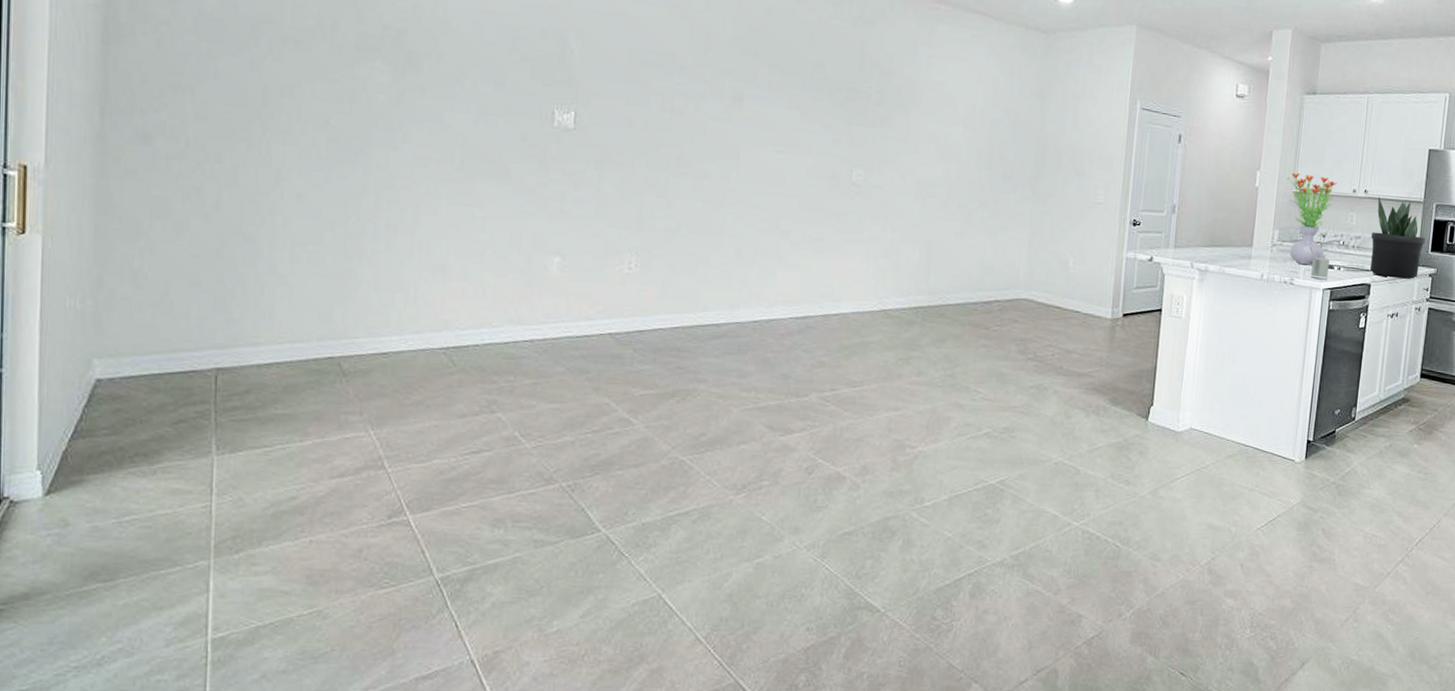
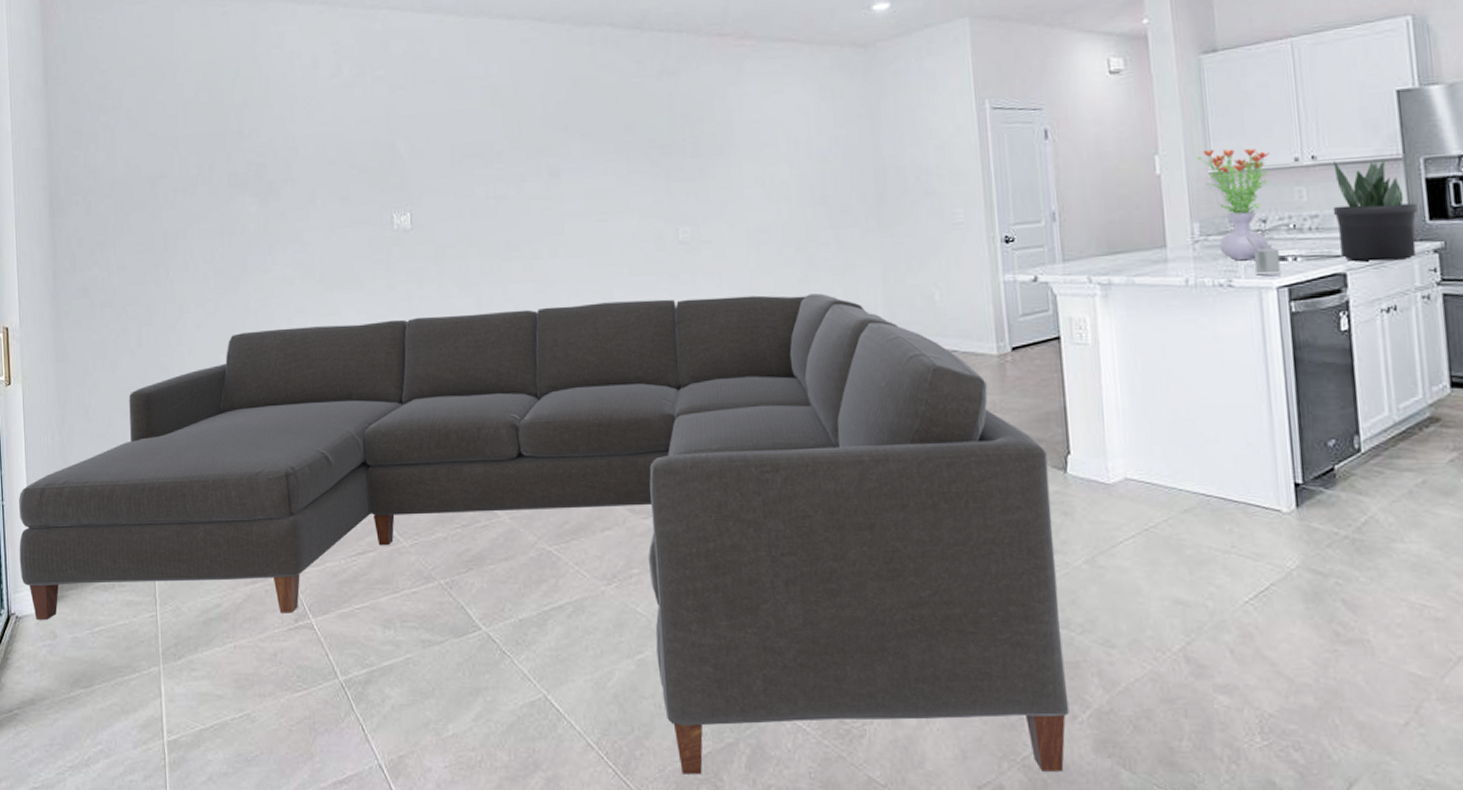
sofa: none [20,210,1136,665] -> present [19,293,1070,775]

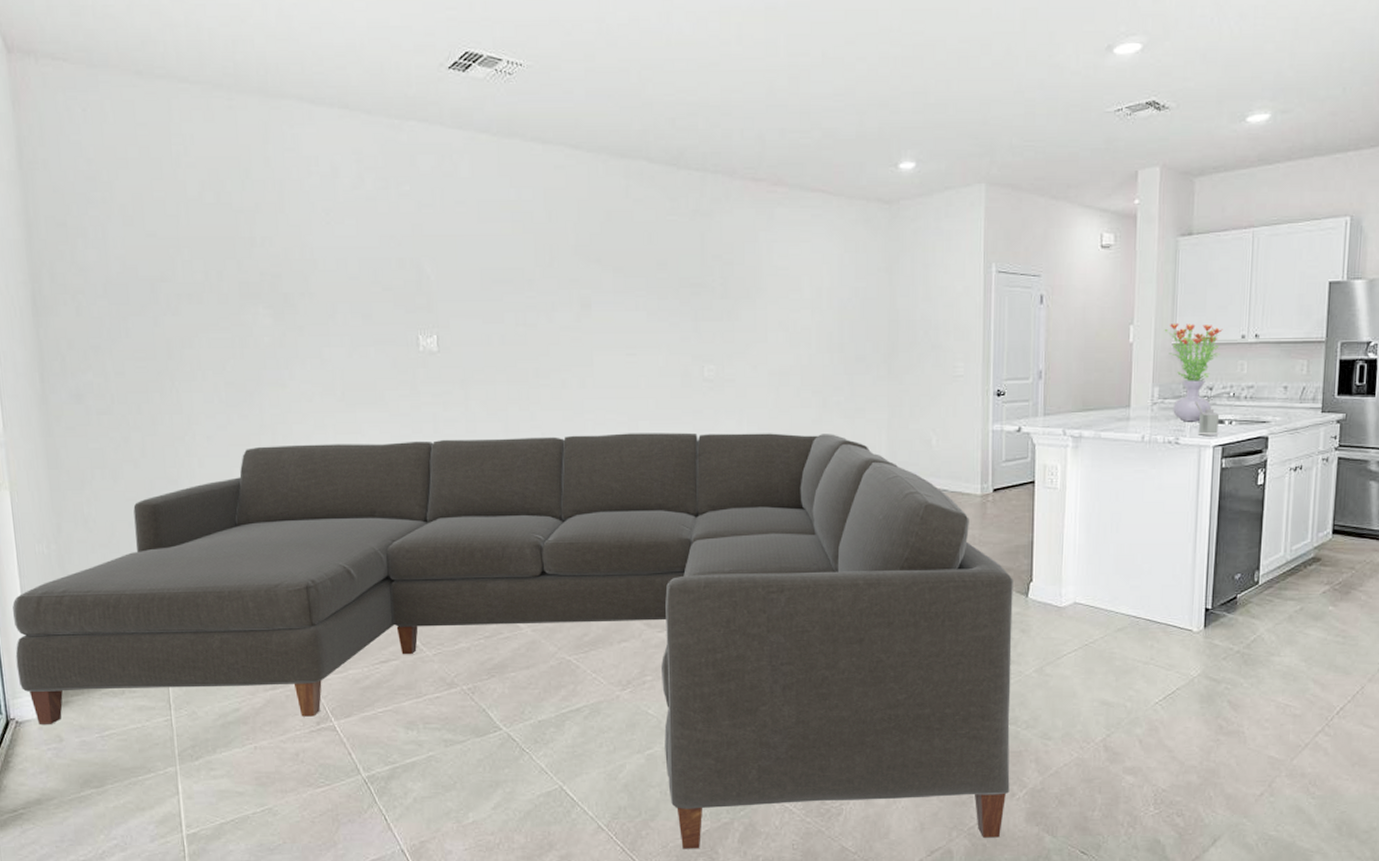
planter: present [1332,158,1418,262] -> none [1265,339,1330,428]

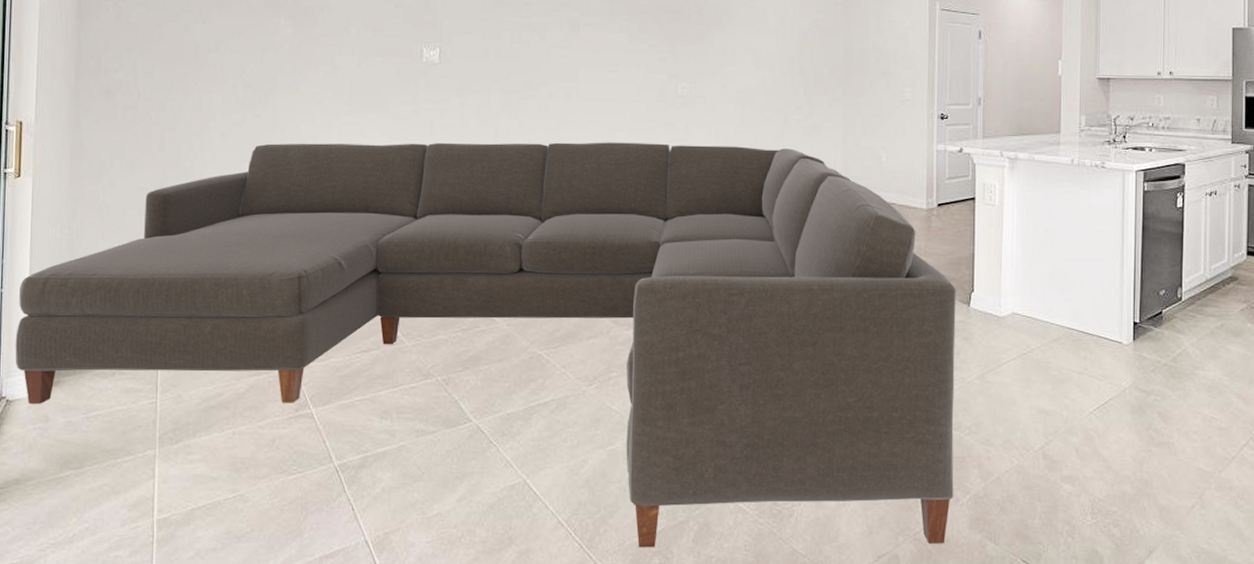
flower arrangement: present [1164,322,1223,422] -> none [1089,59,1141,148]
soap dispenser: present [1195,402,1219,437] -> none [1118,130,1140,162]

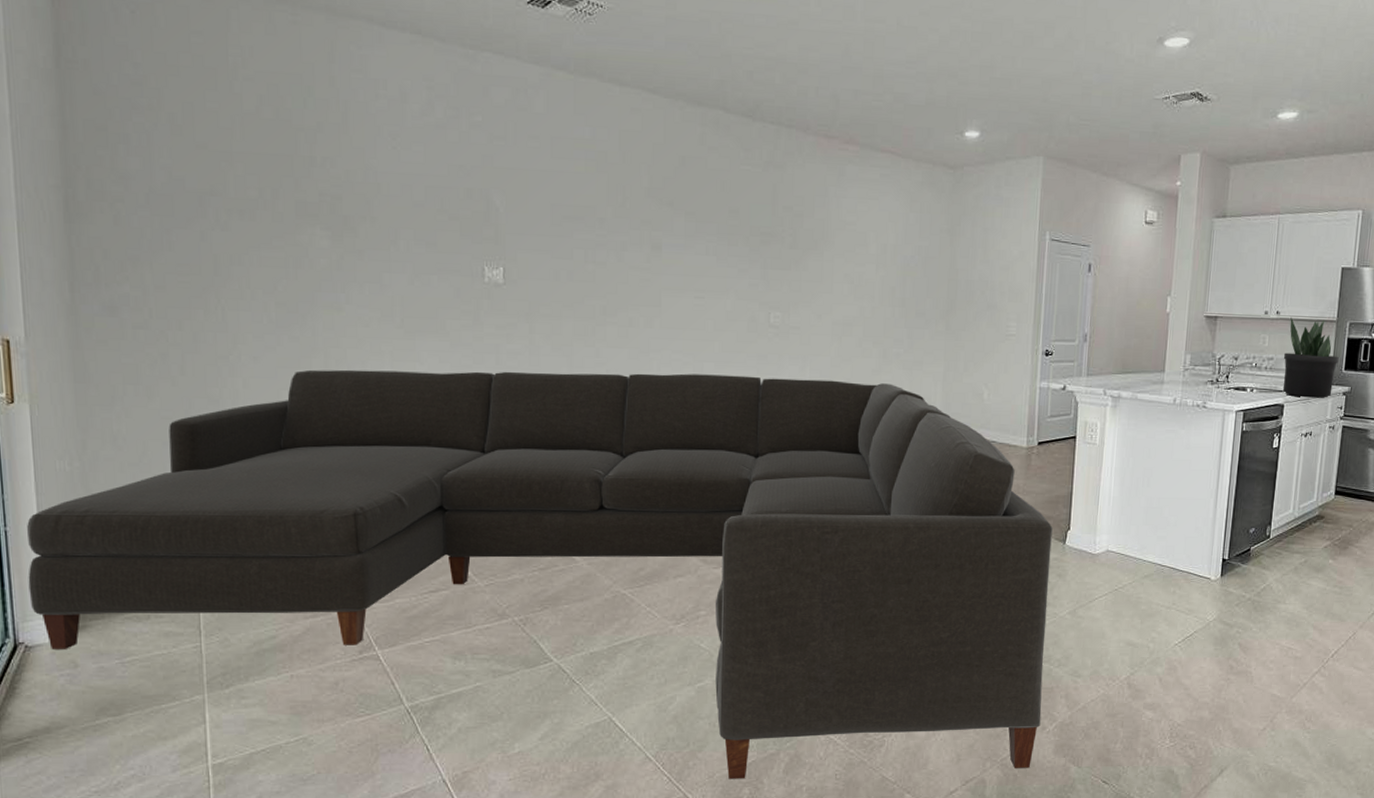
planter: none [1180,77,1238,157] -> present [1282,317,1339,398]

